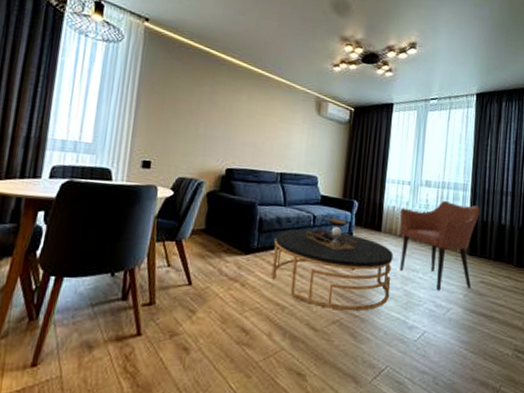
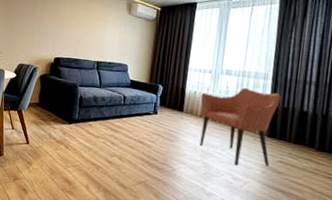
coffee table: present [271,218,394,311] -> none [88,99,194,176]

